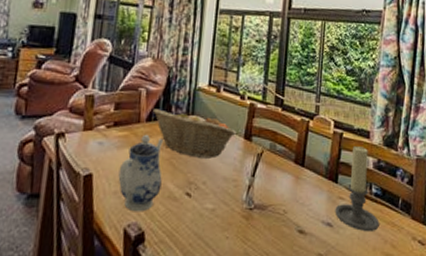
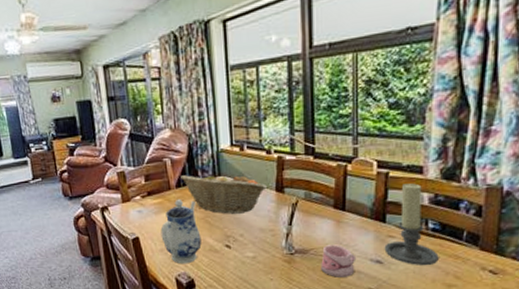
mug: none [277,202,310,240] -> present [321,244,357,277]

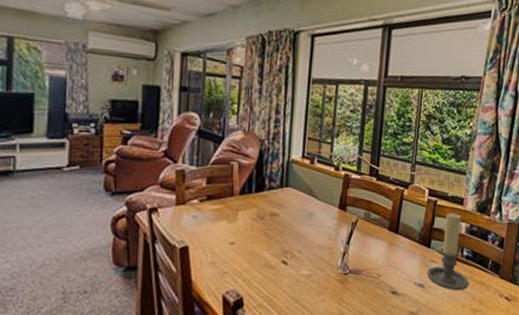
teapot: present [160,199,202,264] -> none [214,207,258,280]
fruit basket: present [180,172,267,214] -> none [246,182,331,228]
mug: present [321,244,357,277] -> none [371,266,403,300]

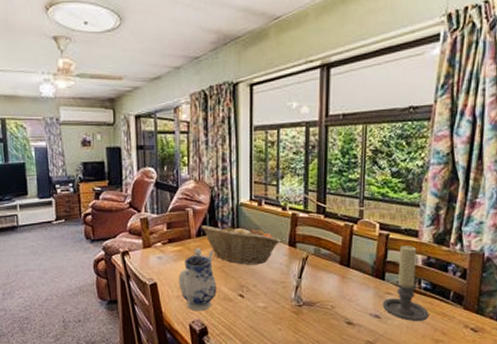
teapot: none [214,207,258,280] -> present [178,247,217,311]
fruit basket: none [246,182,331,228] -> present [201,225,280,265]

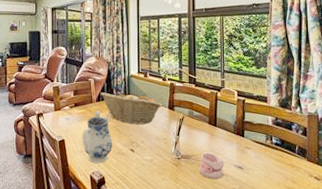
mug: none [326,299,358,330] -> present [200,152,225,179]
candle holder: present [382,245,429,321] -> none [244,109,281,171]

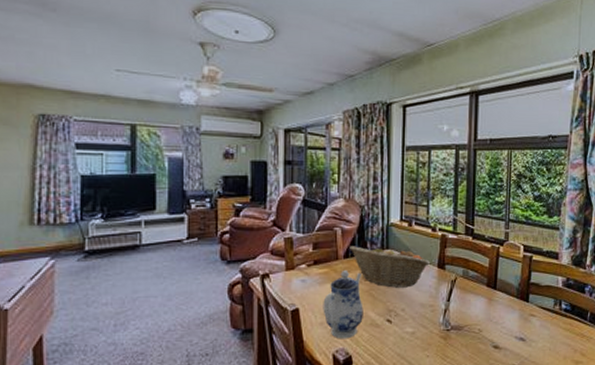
mug: present [200,152,225,179] -> none [473,322,504,354]

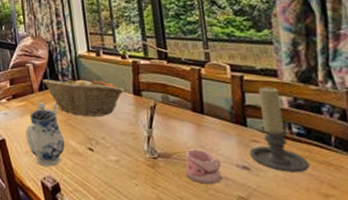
mug: none [473,322,504,354] -> present [185,149,222,184]
candle holder: none [527,267,569,343] -> present [249,86,310,172]

